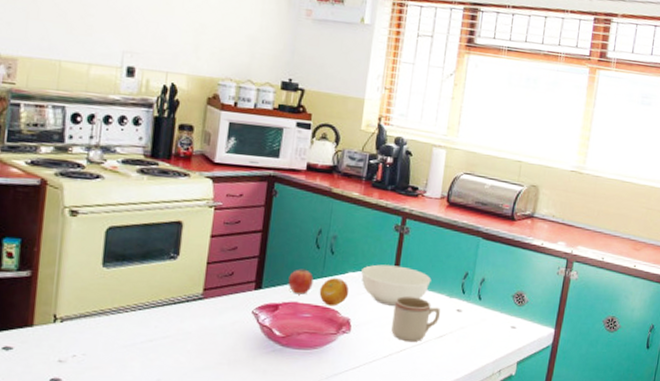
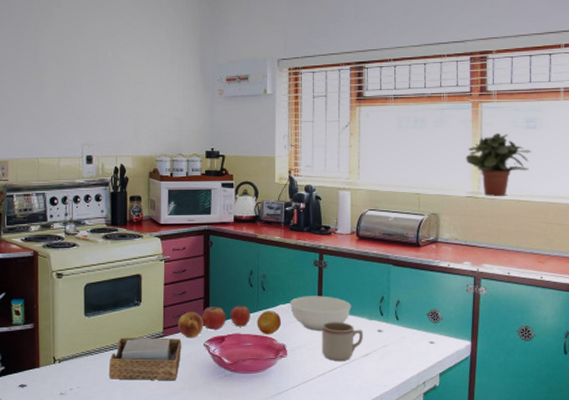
napkin holder: none [126,296,225,353] -> present [108,337,182,381]
fruit: none [221,272,255,304] -> present [177,312,203,338]
apple: none [253,267,284,297] -> present [202,305,226,331]
potted plant: none [574,105,642,176] -> present [465,133,531,197]

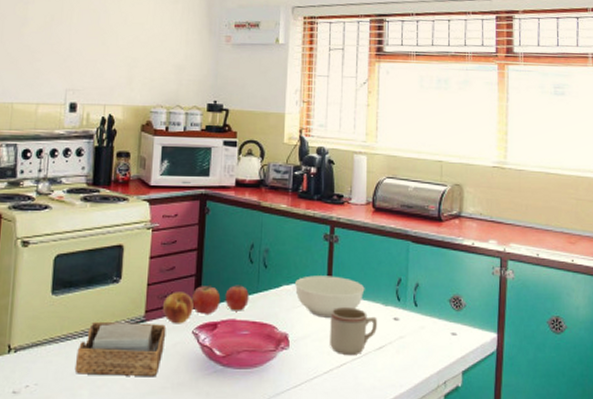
fruit: present [257,311,282,335] -> none [255,292,285,322]
potted plant: present [465,133,531,197] -> none [491,98,559,169]

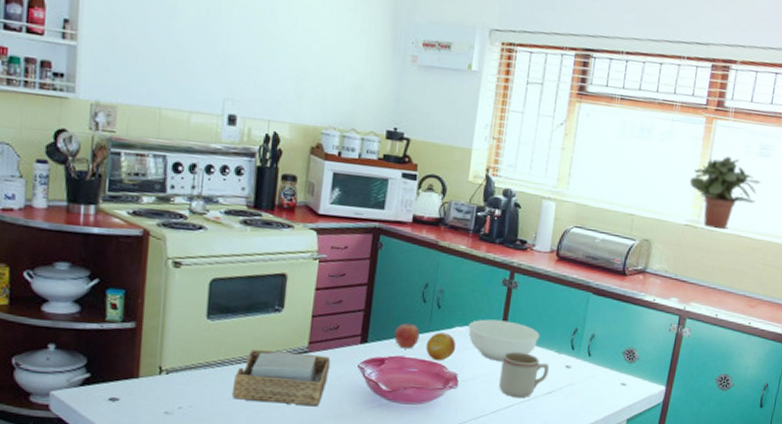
fruit: present [162,292,194,324] -> none [327,325,361,358]
apple: present [192,285,221,316] -> none [359,321,390,351]
fruit: none [255,292,285,322] -> present [425,332,456,361]
potted plant: none [491,98,559,169] -> present [689,157,760,230]

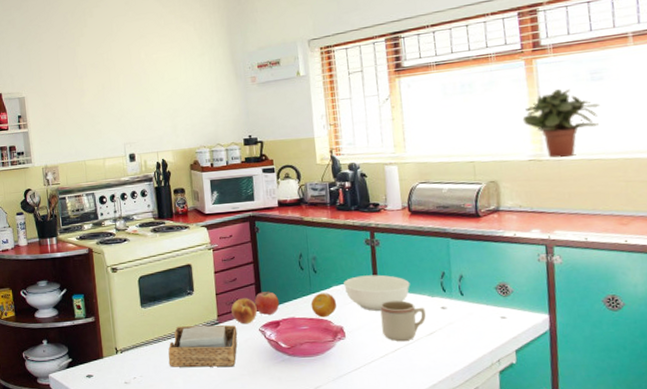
fruit: none [327,325,361,358] -> present [230,298,257,325]
apple: none [359,321,390,351] -> present [255,290,280,316]
fruit: present [394,323,420,349] -> none [282,289,304,311]

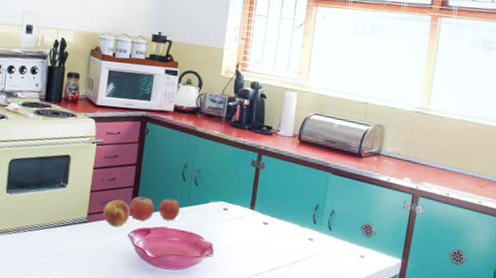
napkin holder: present [168,325,238,367] -> none [25,218,106,270]
fruit: none [282,289,304,311] -> present [158,198,180,221]
fruit: present [310,293,337,318] -> none [185,207,212,232]
bowl: present [343,274,410,311] -> none [221,195,285,233]
mug: present [380,300,426,341] -> none [249,225,294,266]
potted plant: present [522,88,599,158] -> none [418,50,485,116]

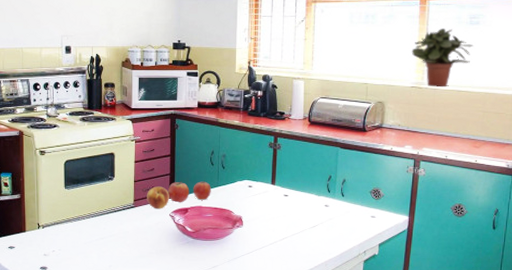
potted plant: none [418,50,485,116] -> present [411,29,473,87]

